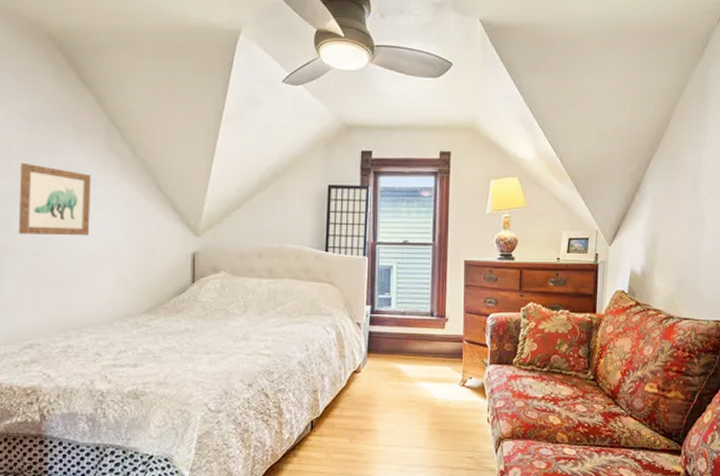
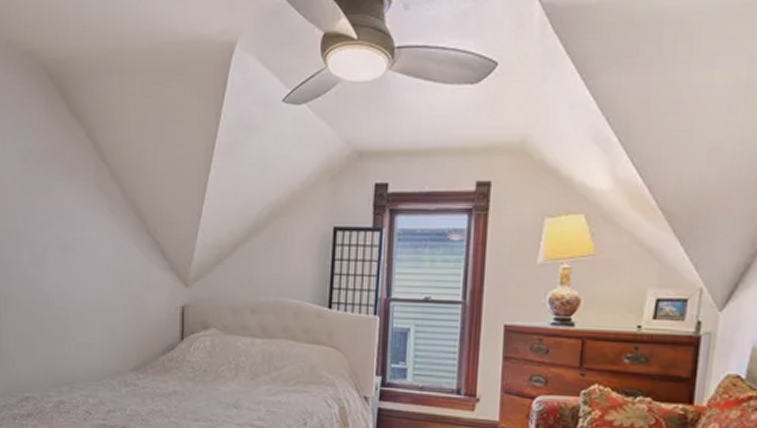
wall art: present [18,162,91,236] -> none [15,205,82,285]

